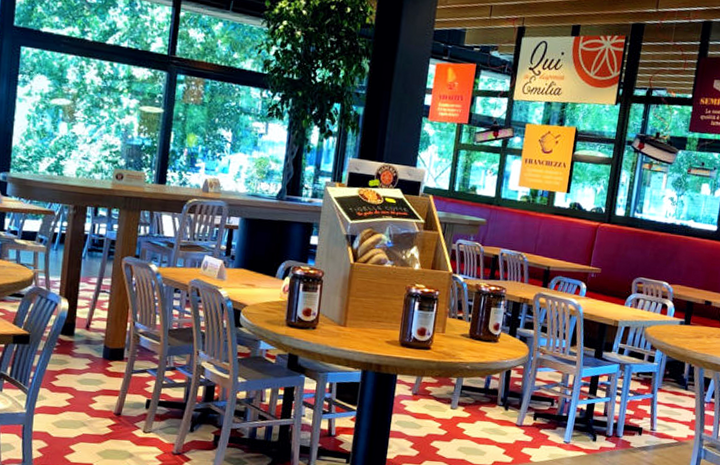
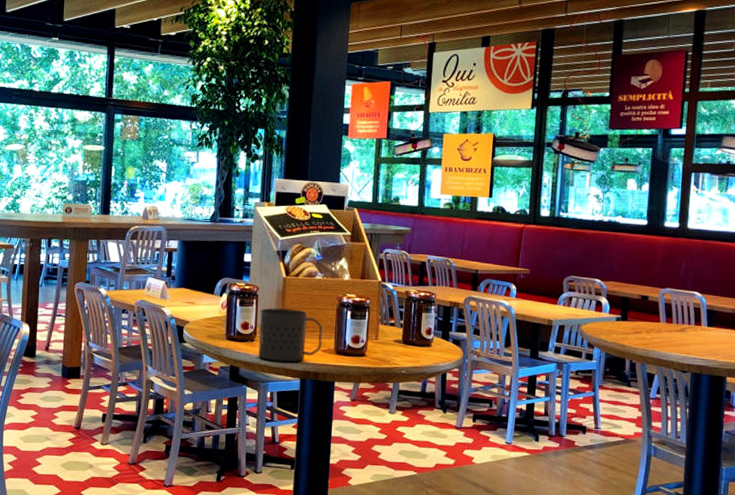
mug: none [319,294,389,353] -> present [258,308,323,363]

